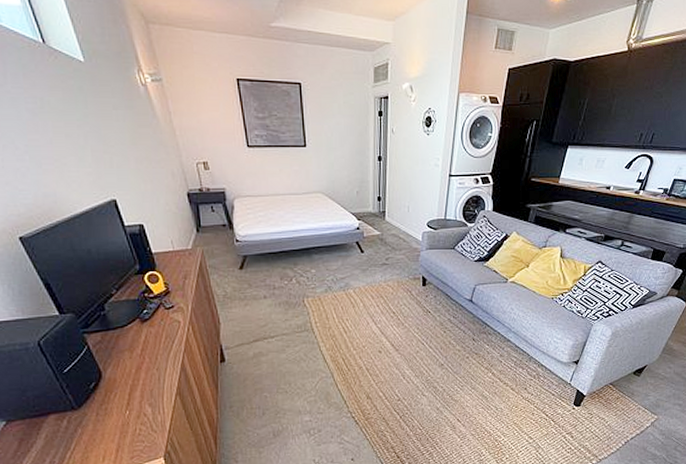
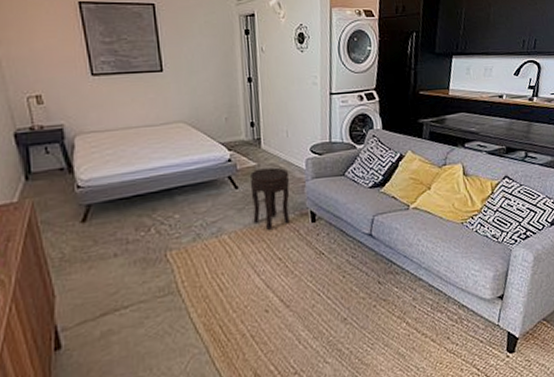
side table: none [374,237,407,288] -> present [249,167,290,230]

